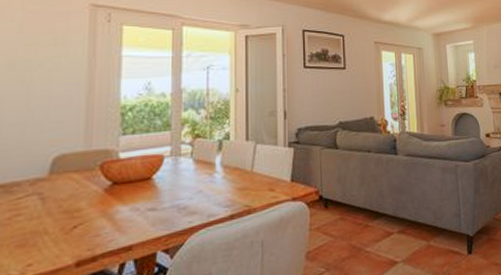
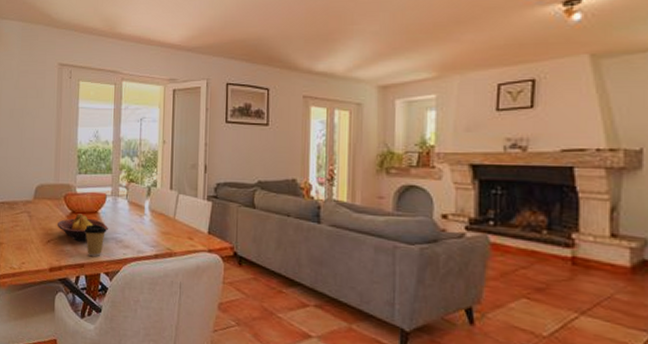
fruit bowl: none [88,183,167,220] -> present [57,214,108,242]
coffee cup: none [131,193,165,235] -> present [84,224,107,257]

